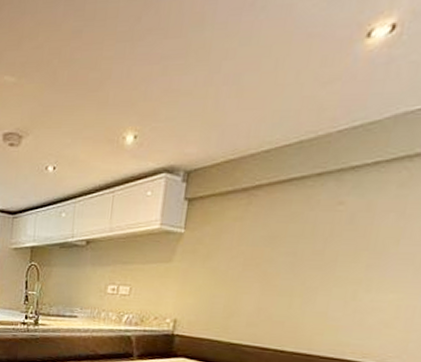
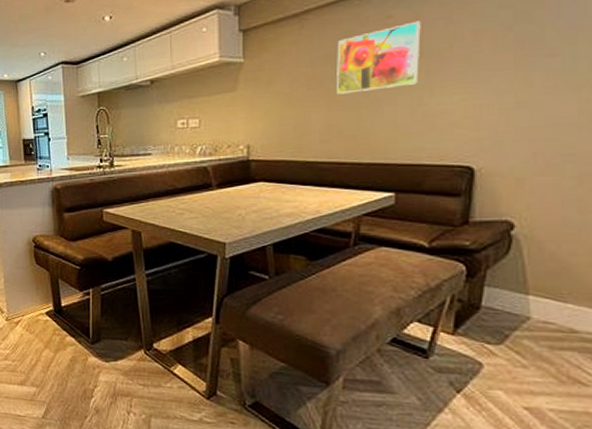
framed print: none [273,211,373,279] -> present [337,20,421,94]

